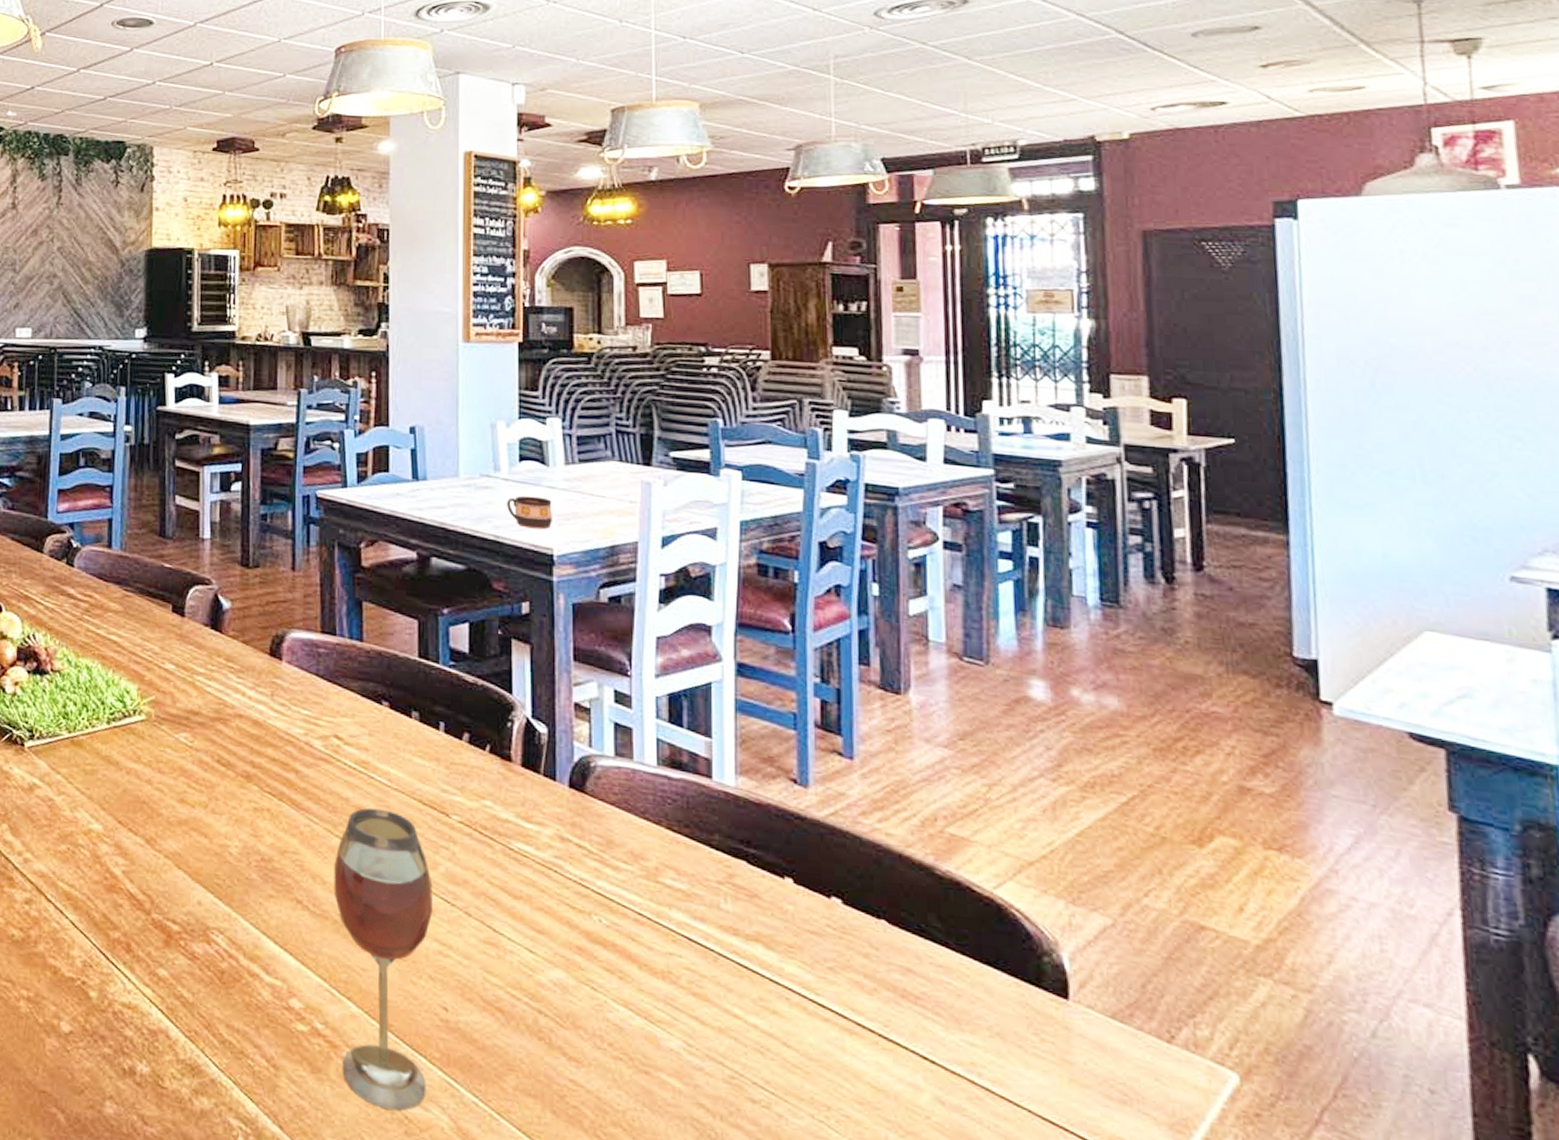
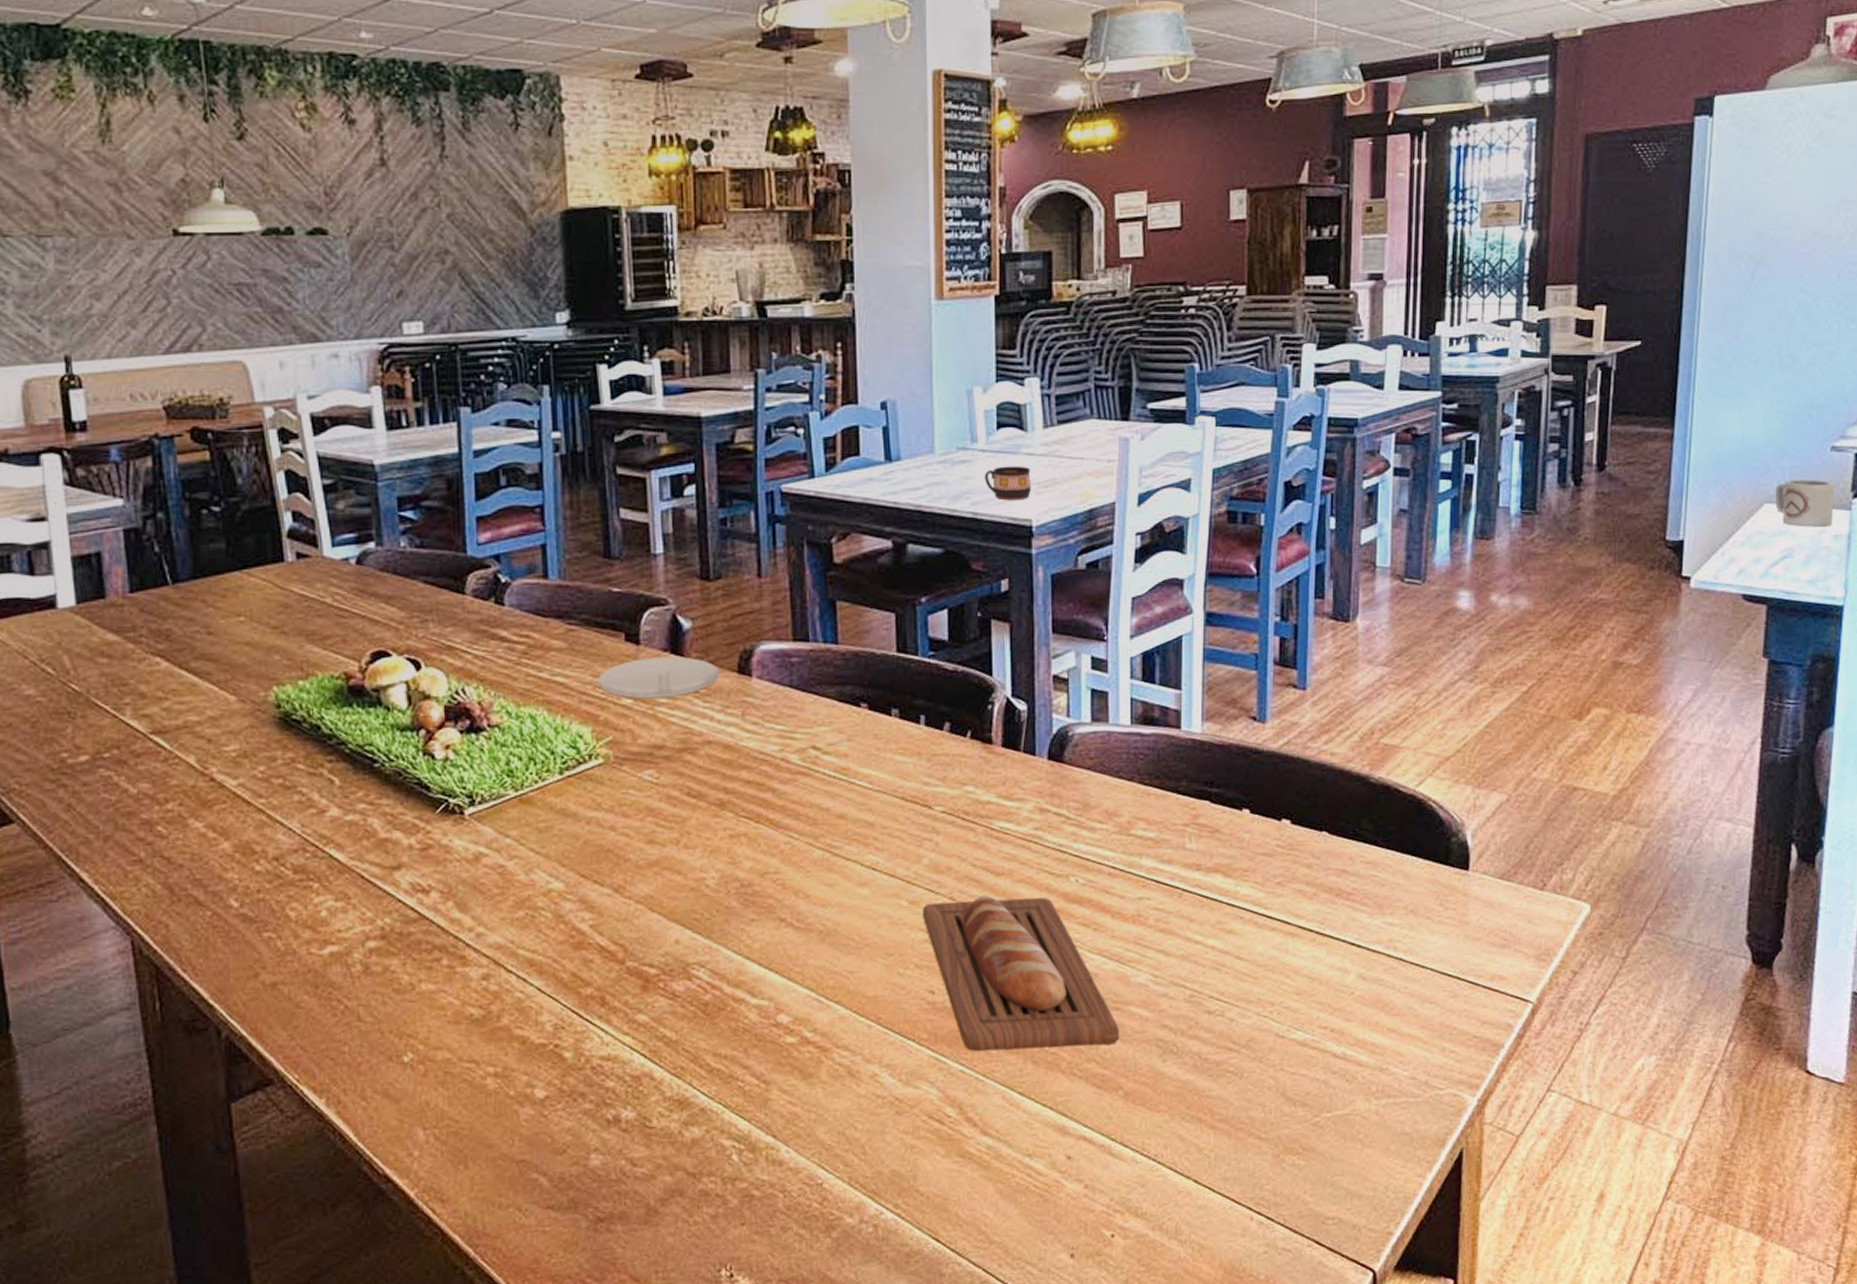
plate: none [145,629,254,670] -> present [597,656,721,700]
wineglass: present [333,807,433,1111] -> none [817,812,917,1096]
bread loaf: none [437,913,650,1113] -> present [922,895,1120,1051]
cup: none [1438,608,1527,668] -> present [1775,479,1834,527]

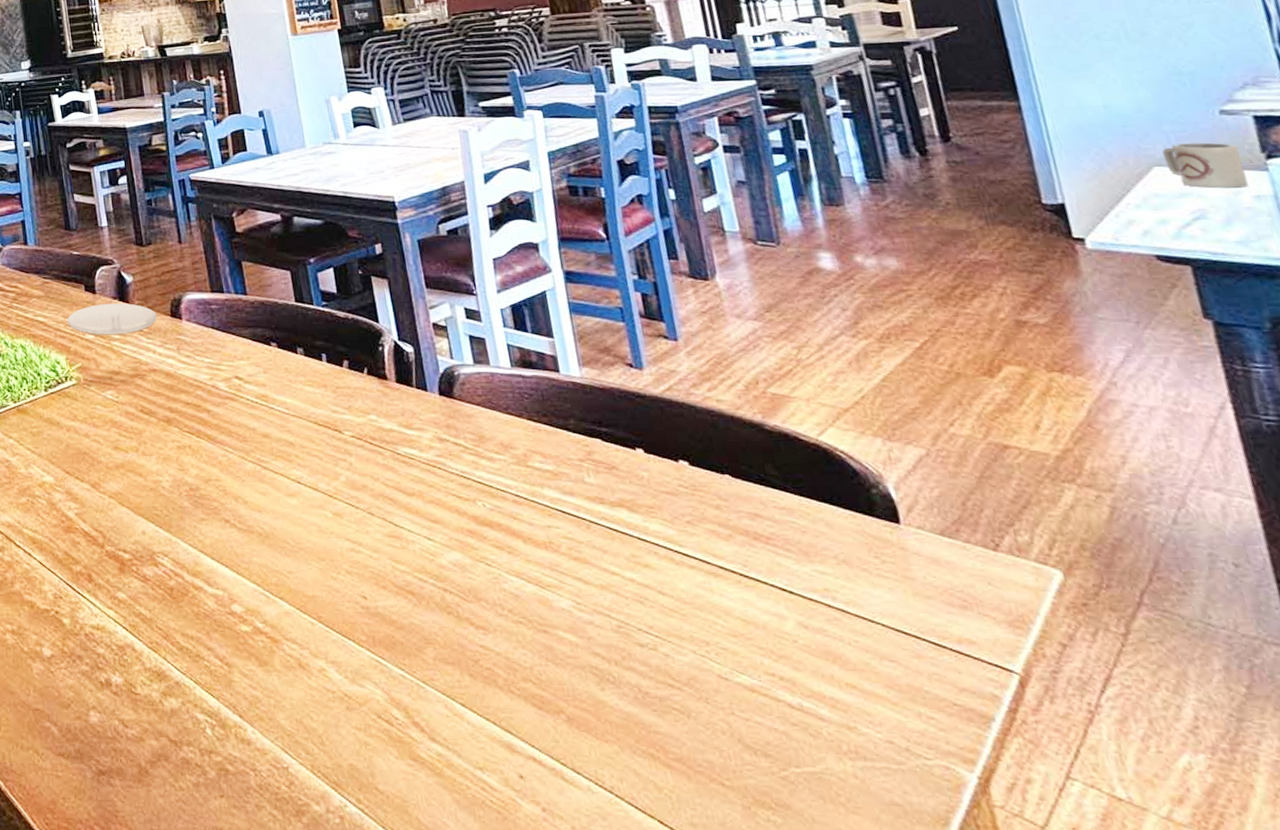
bread loaf: present [922,895,1120,1051] -> none [345,512,553,667]
cup: present [985,465,1031,501] -> none [349,154,390,182]

